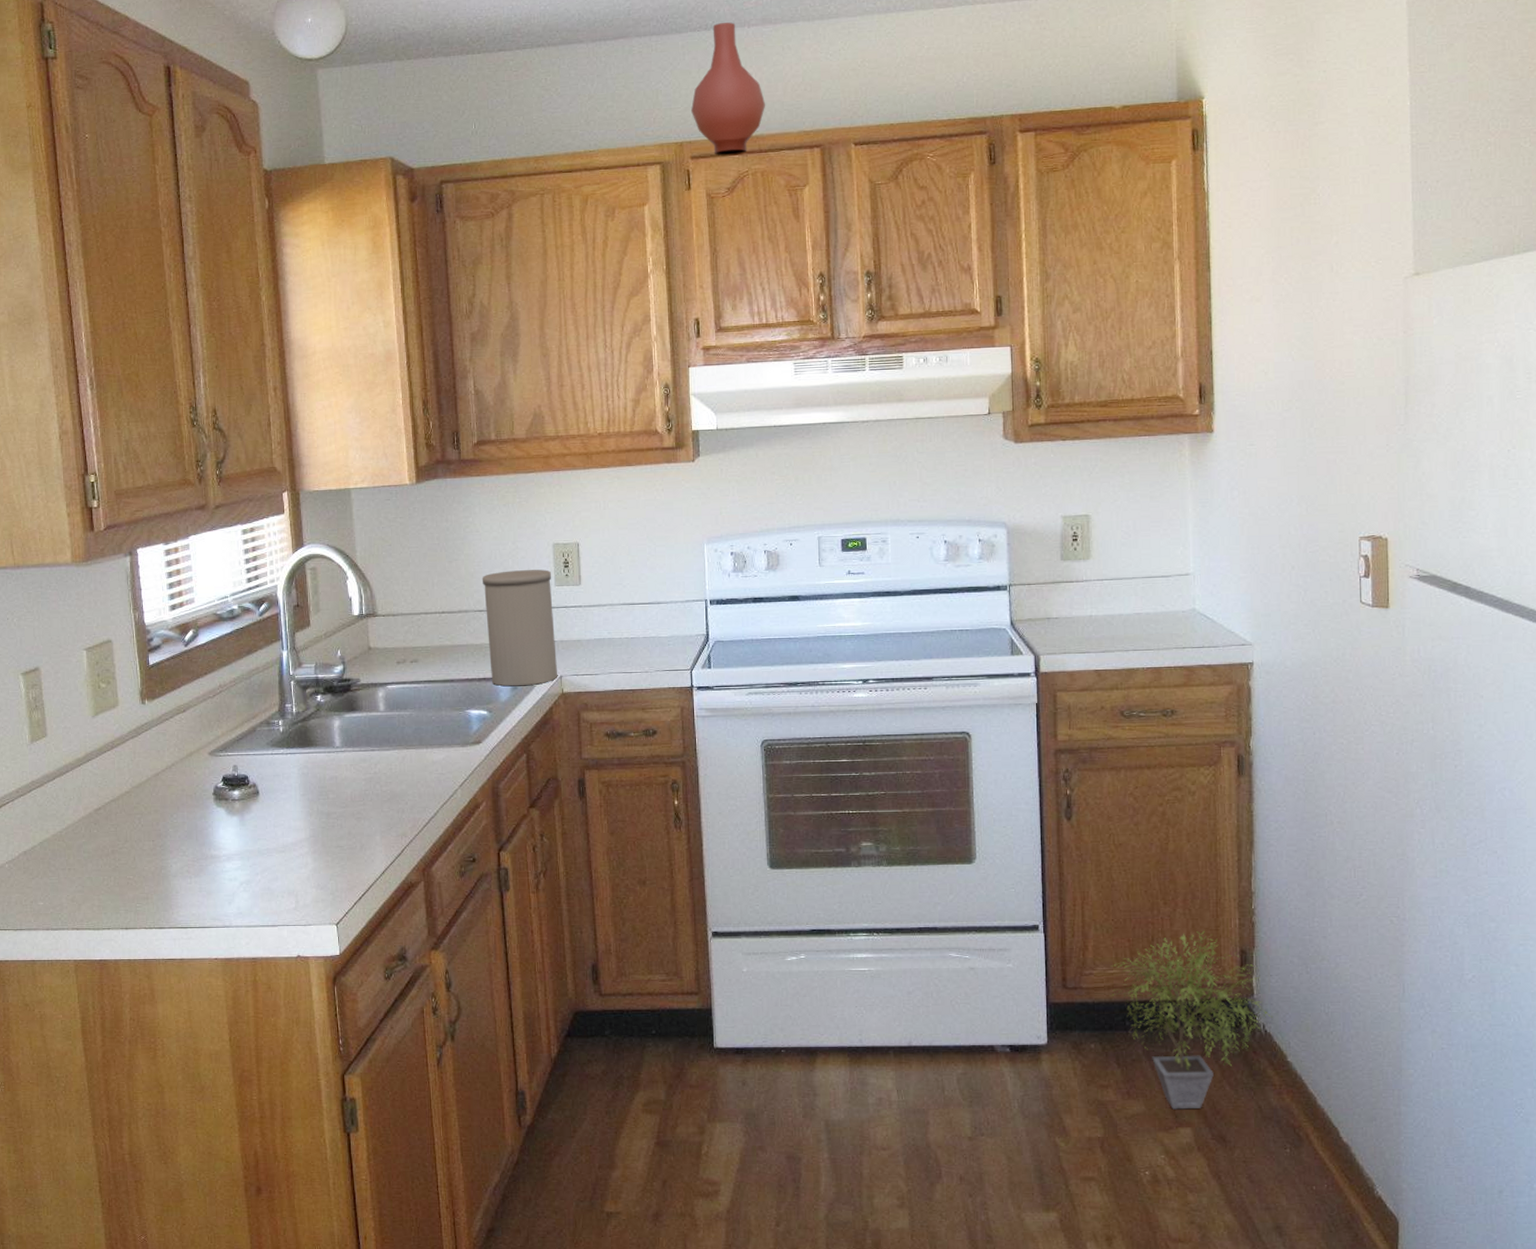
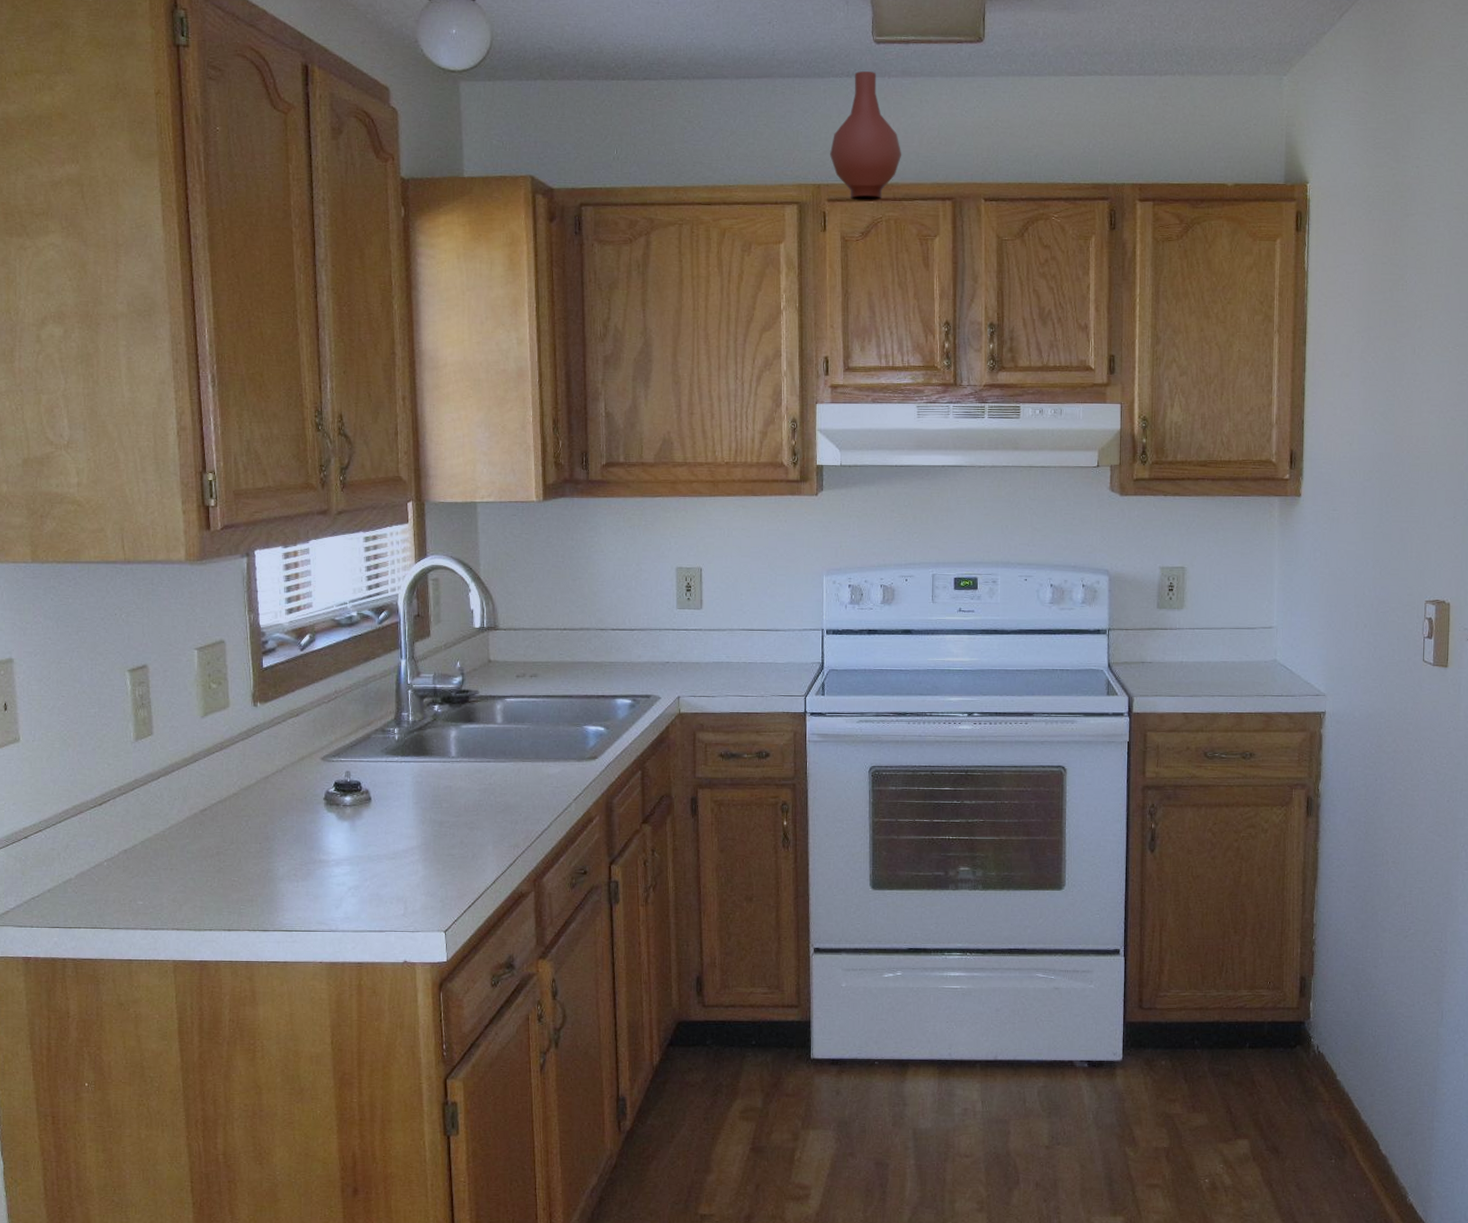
canister: present [481,569,558,687] -> none [604,591,676,705]
potted plant: present [1110,930,1272,1110] -> none [1182,958,1326,1123]

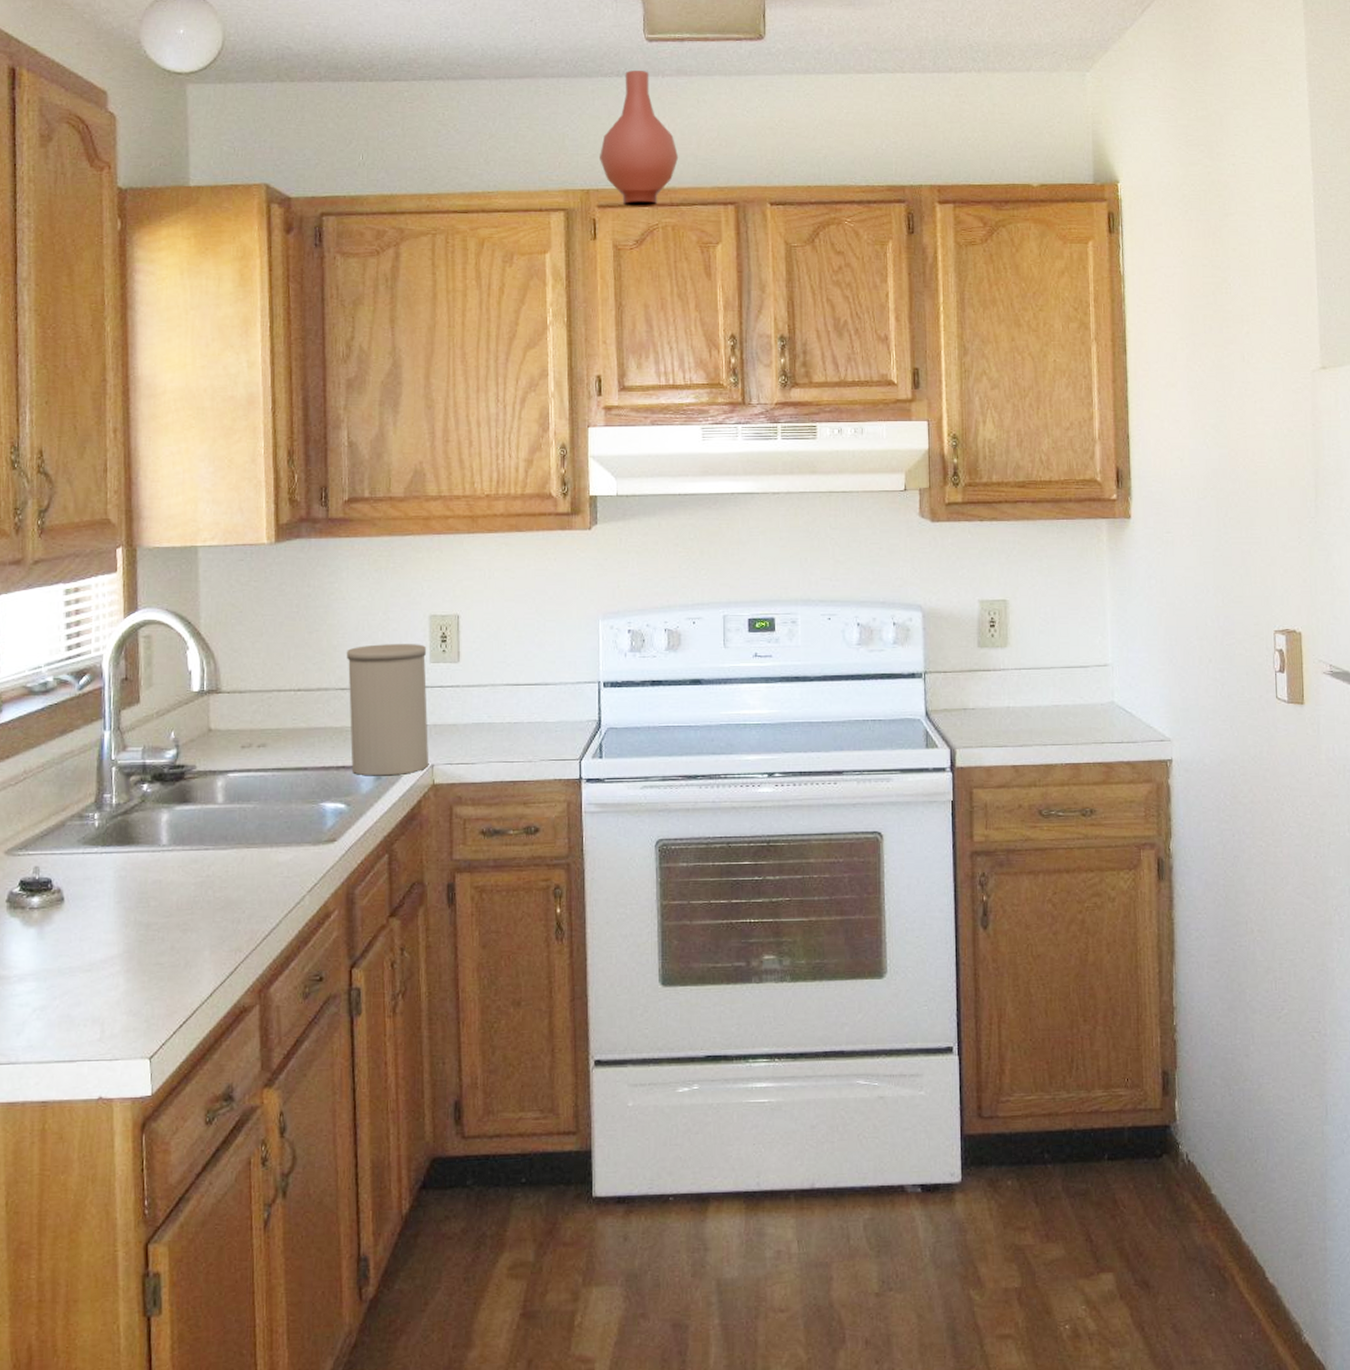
canister: none [604,591,676,705] -> present [346,644,429,776]

